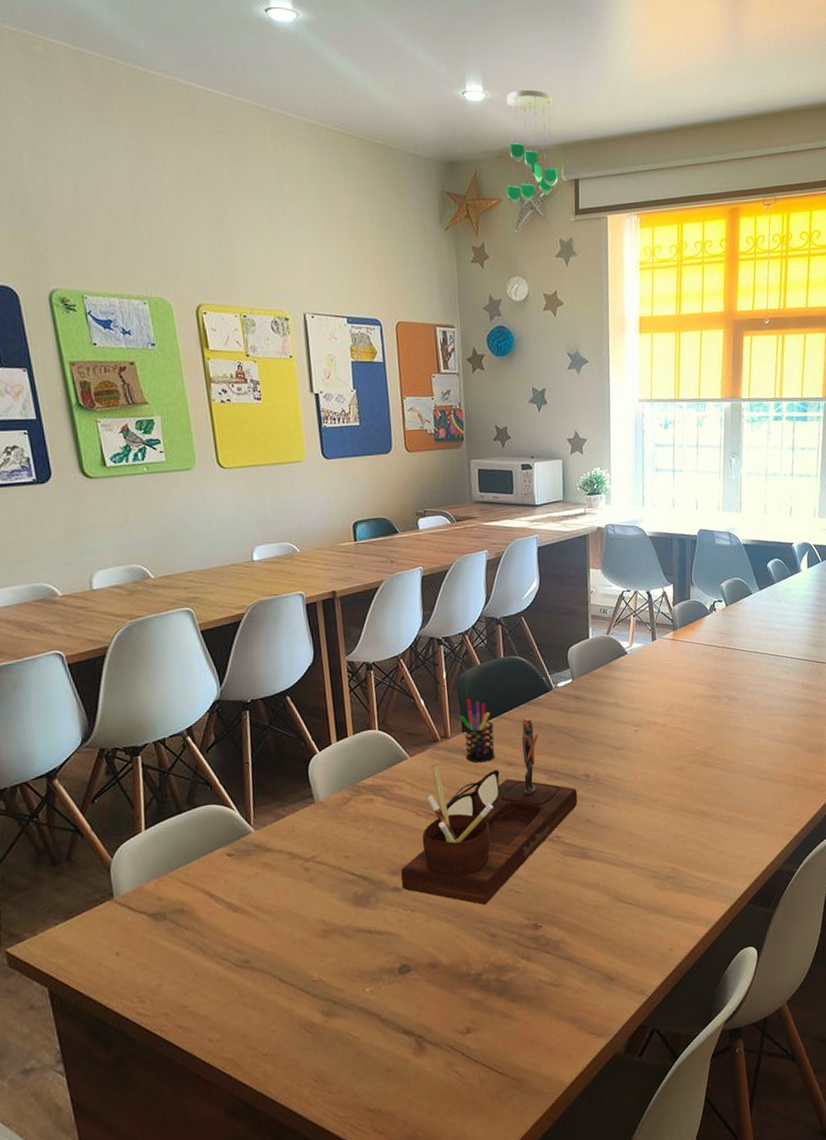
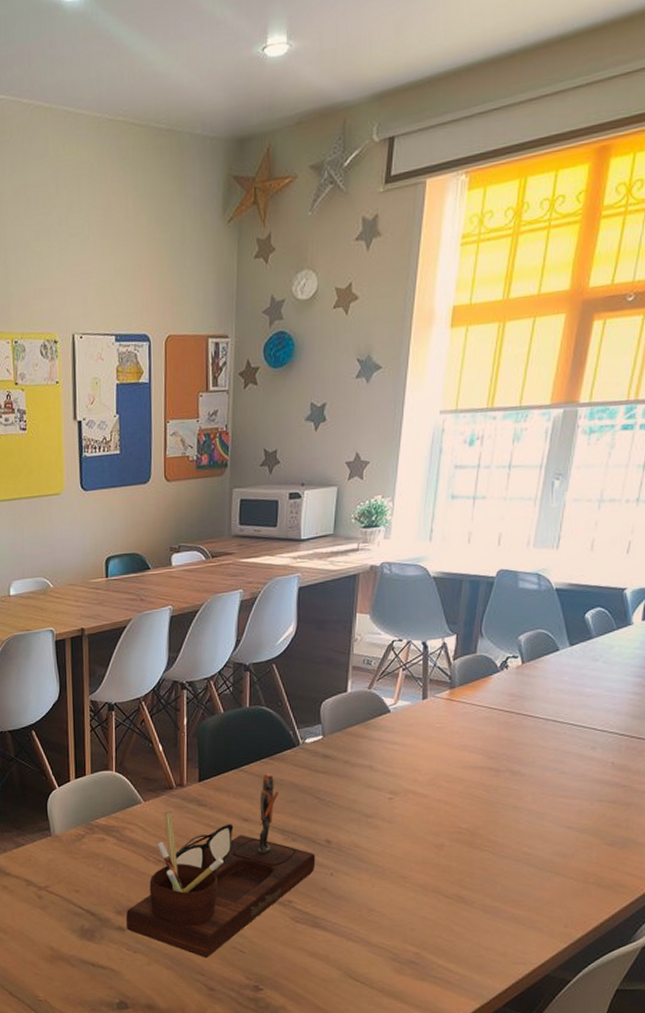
pen holder: present [459,699,495,763] -> none [196,748,232,815]
ceiling mobile: present [506,90,558,203] -> none [303,28,373,180]

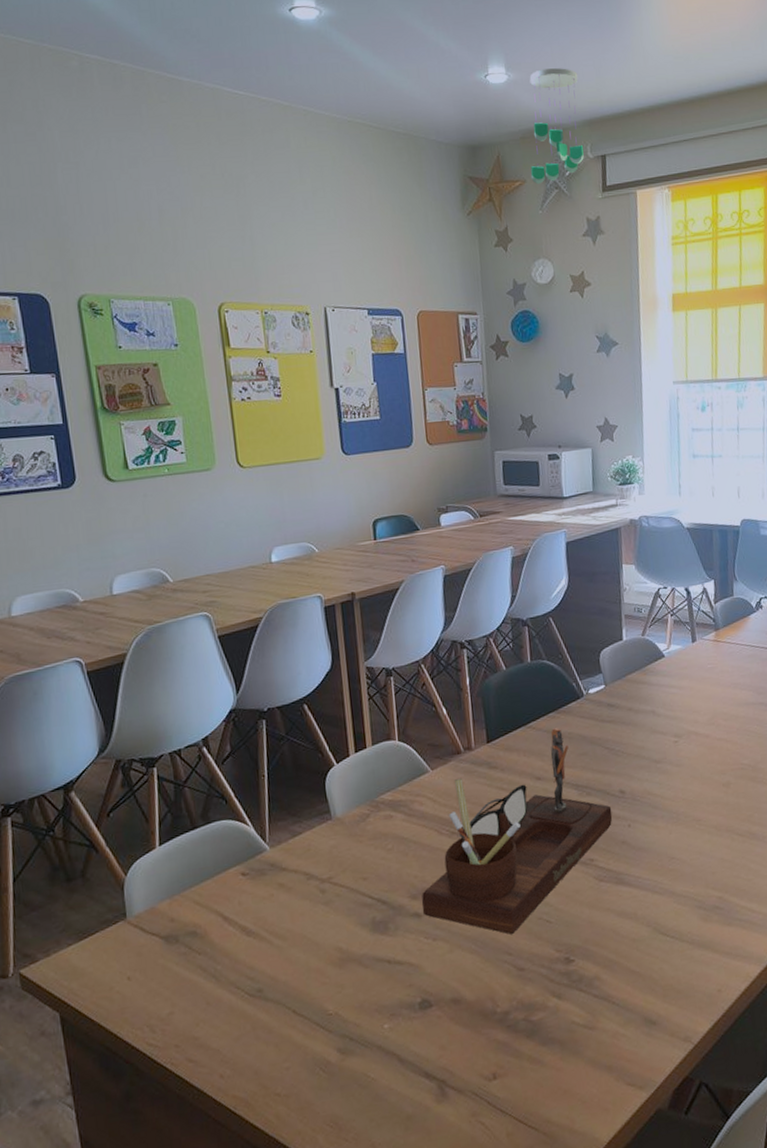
ceiling mobile: none [303,28,373,180] -> present [529,68,584,184]

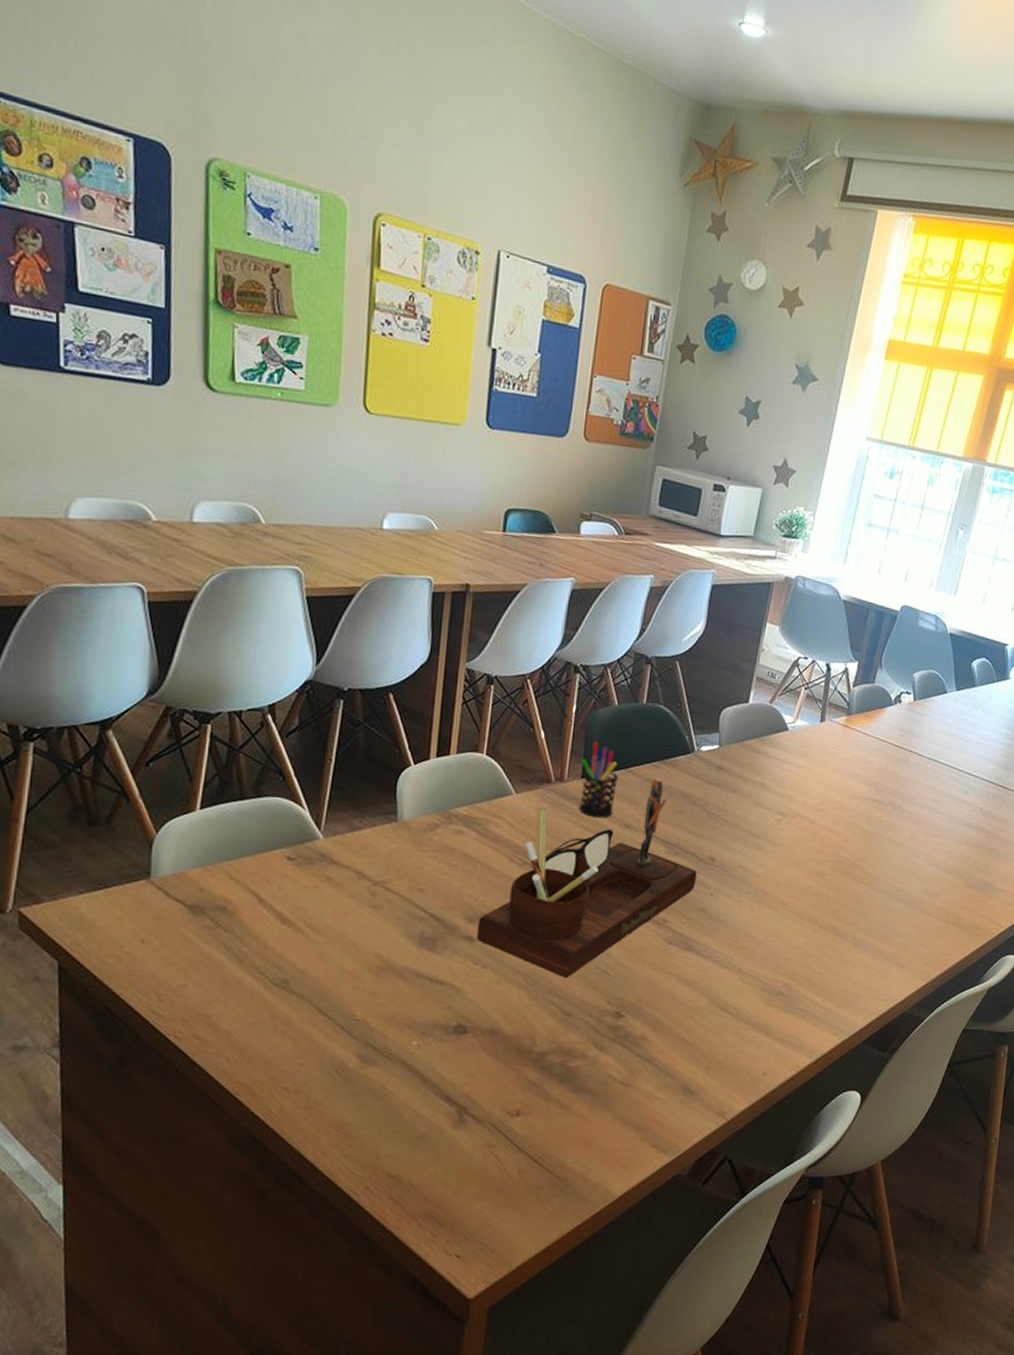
pen holder: none [483,707,522,777] -> present [579,742,619,818]
ceiling mobile: present [529,68,584,184] -> none [764,34,845,173]

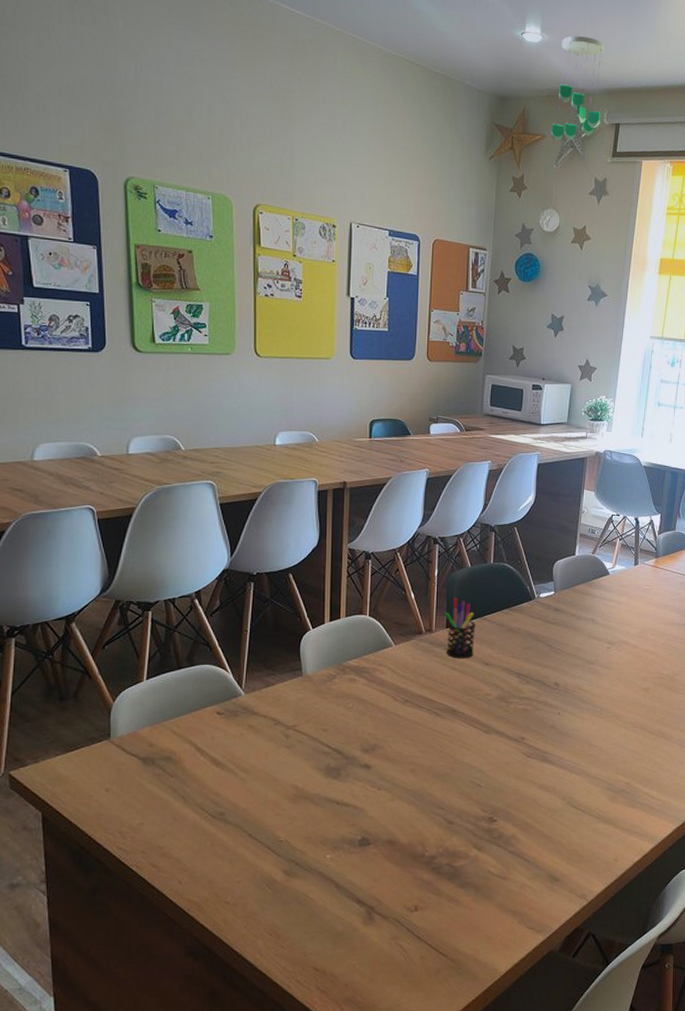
desk organizer: present [476,778,698,977] -> none [371,623,546,792]
ceiling mobile: none [764,34,845,173] -> present [550,35,605,141]

